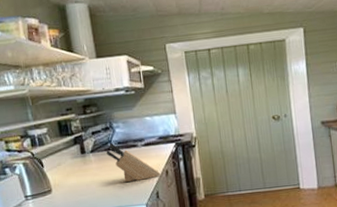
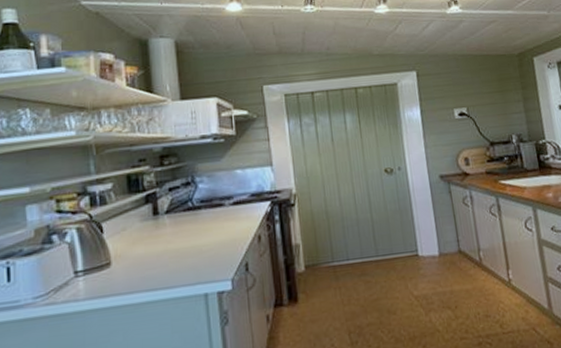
knife block: present [106,143,161,182] -> none [185,202,252,251]

